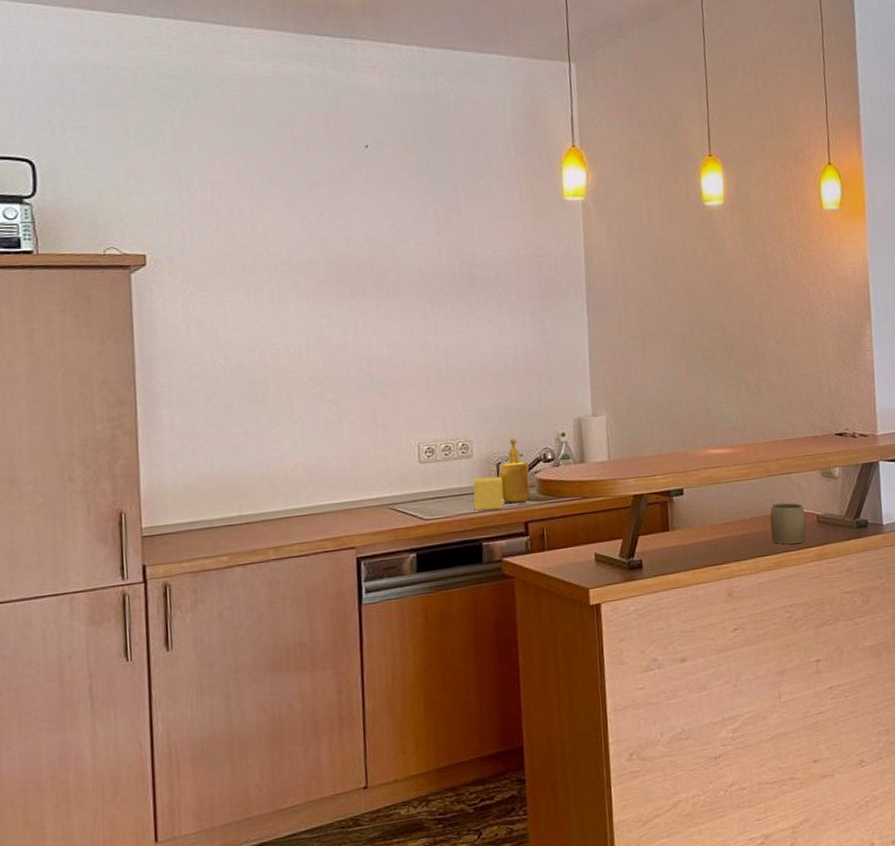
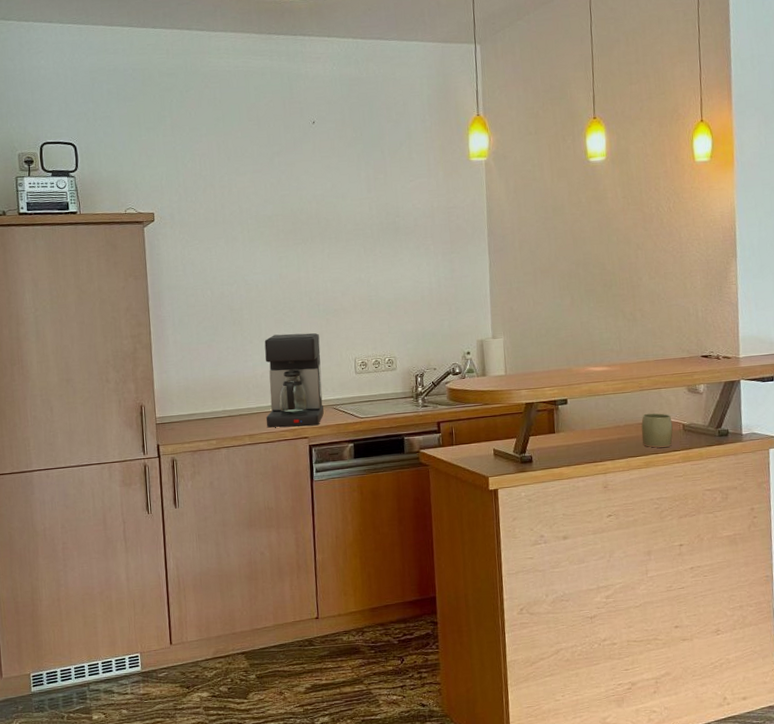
coffee maker: none [297,411,378,537] -> present [264,333,324,428]
sponge: present [473,476,504,511] -> none [397,385,421,412]
soap dispenser: present [499,437,531,503] -> none [418,355,442,407]

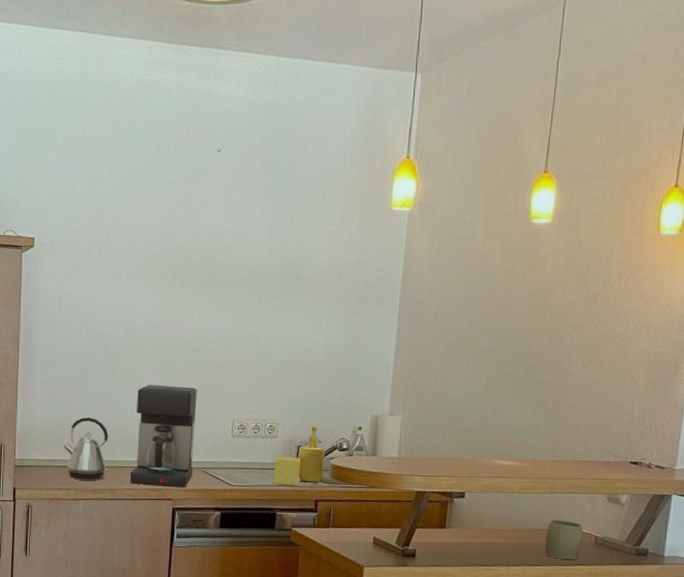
kettle: none [200,370,246,431] -> present [63,417,109,481]
sponge: none [397,385,421,412] -> present [273,455,300,486]
soap dispenser: none [418,355,442,407] -> present [298,425,325,483]

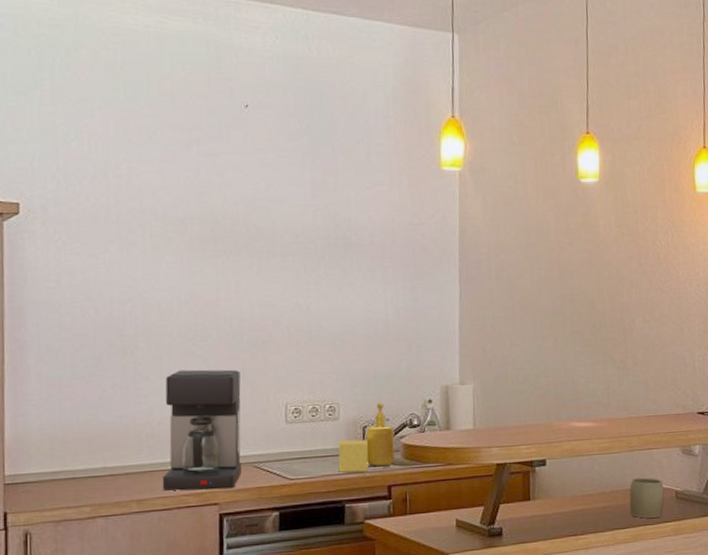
kettle: present [63,417,109,481] -> none [71,415,135,494]

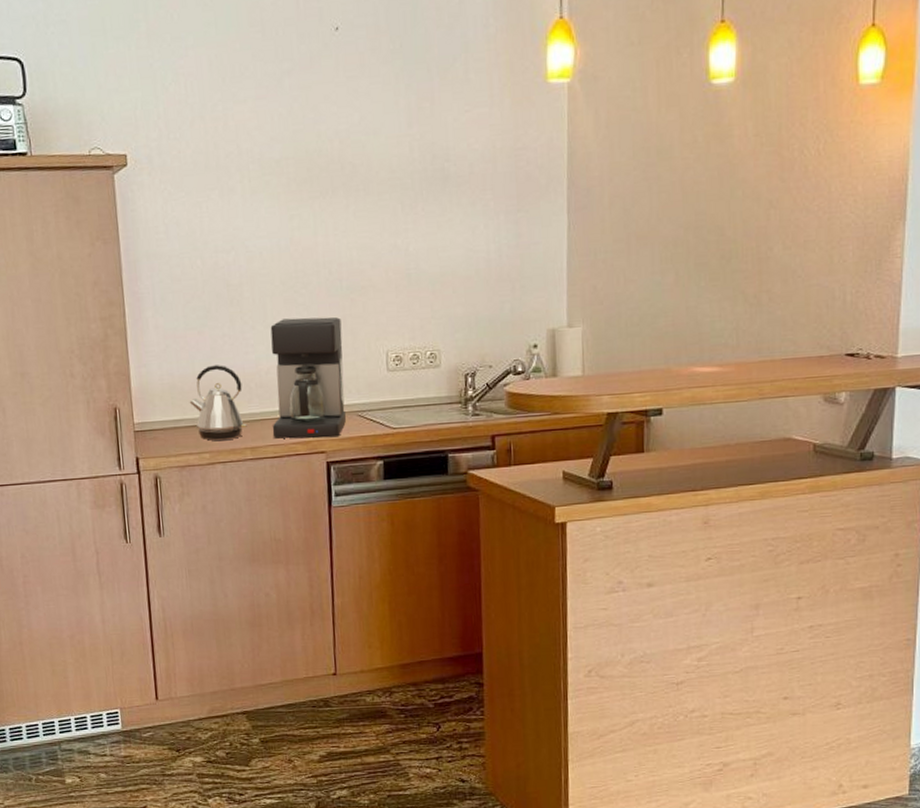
kettle: none [71,415,135,494] -> present [189,365,247,442]
sponge: present [338,439,369,473] -> none [440,387,471,422]
soap dispenser: present [365,402,395,467] -> none [468,348,499,416]
mug: present [629,477,665,519] -> none [757,428,800,475]

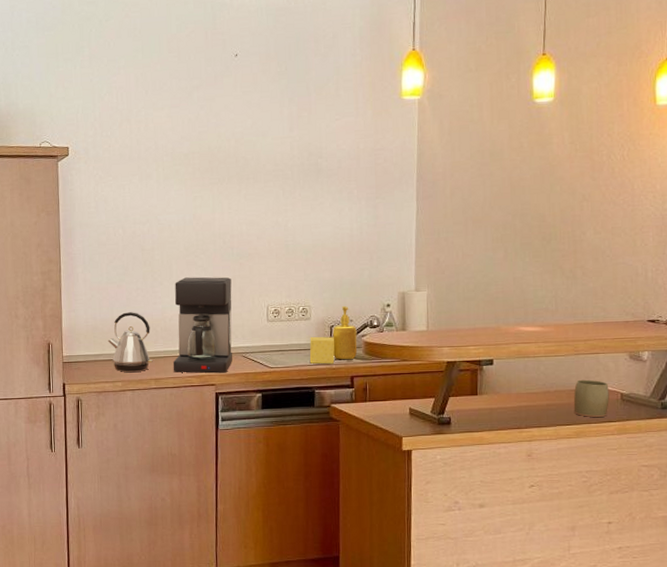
sponge: none [440,387,471,422] -> present [309,336,335,364]
soap dispenser: none [468,348,499,416] -> present [332,305,358,360]
mug: none [757,428,800,475] -> present [573,379,609,418]

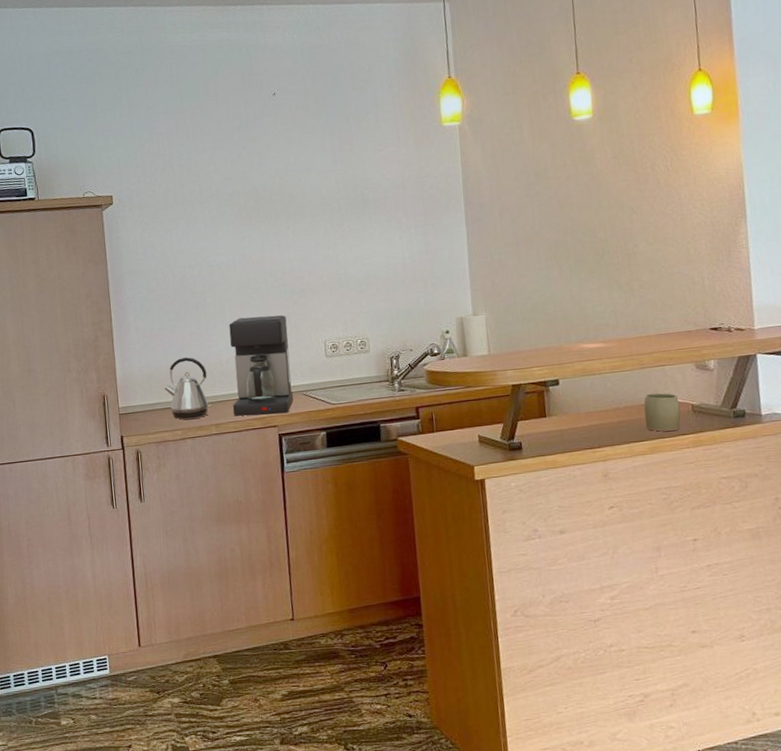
sponge: present [309,336,335,364] -> none [370,368,398,397]
soap dispenser: present [332,305,358,360] -> none [393,335,420,391]

